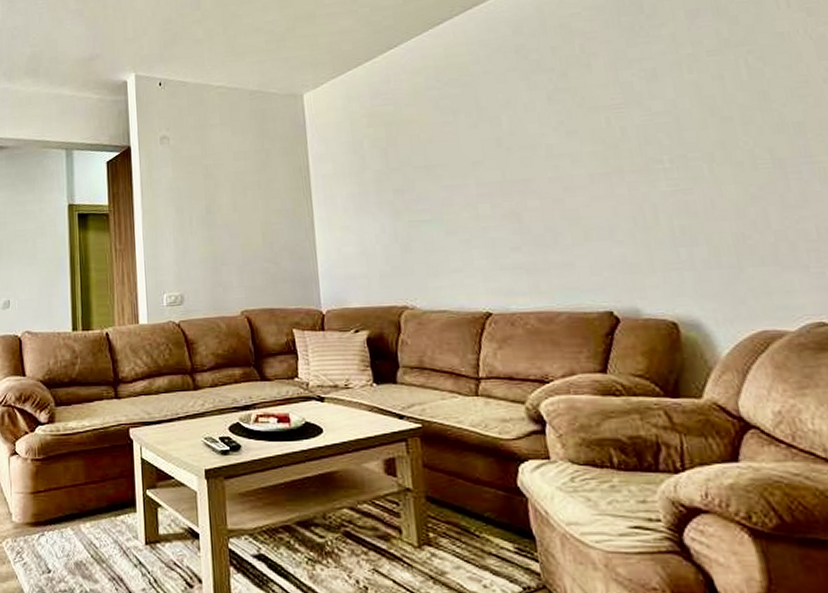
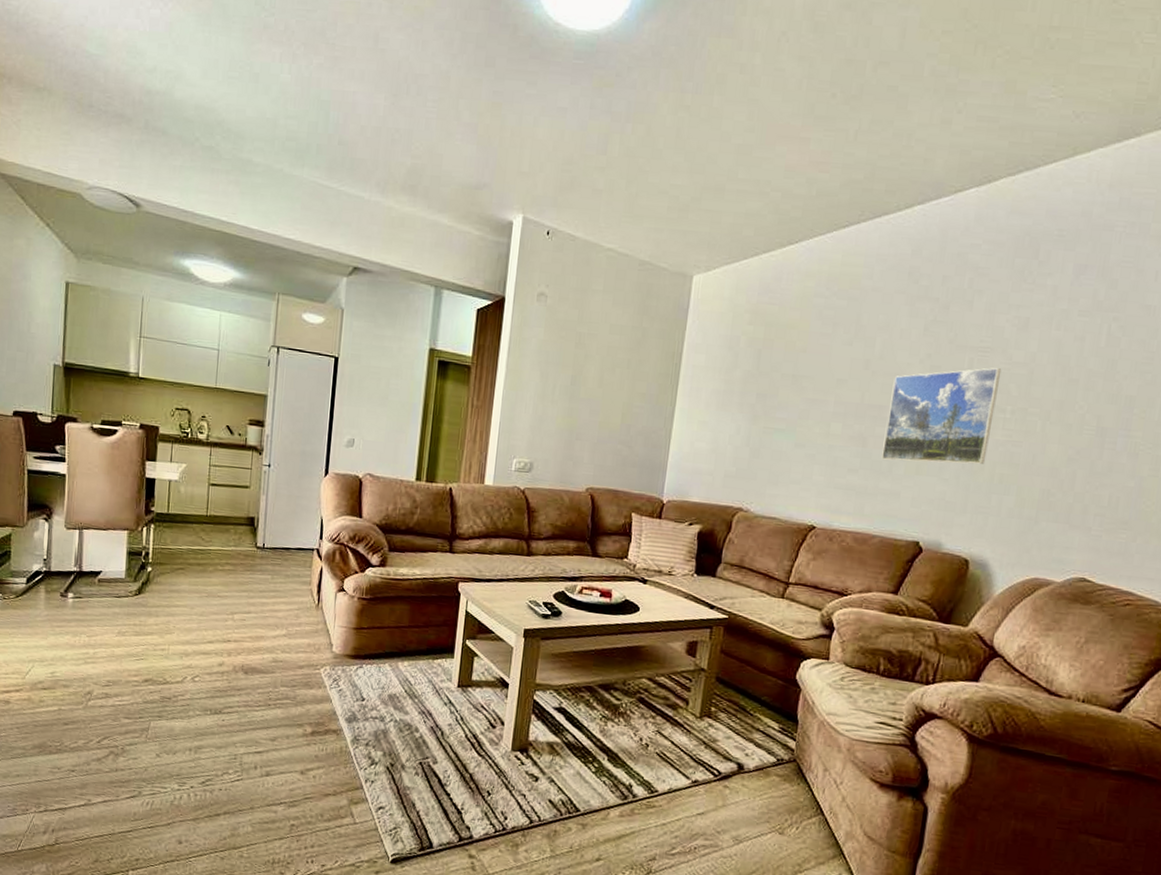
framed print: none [531,120,658,232] -> present [881,367,1002,464]

